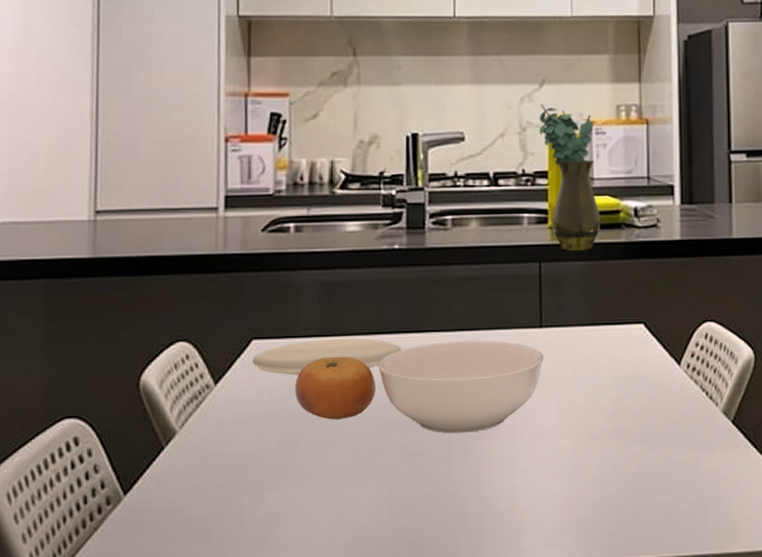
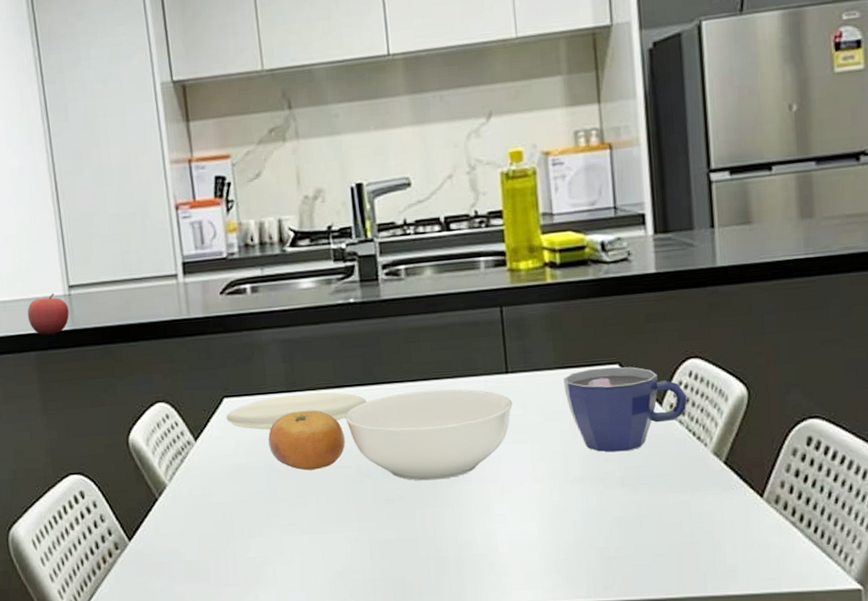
fruit: none [42,217,92,263] -> present [27,292,69,336]
vase: present [539,104,601,251] -> none [489,139,565,293]
cup: none [593,326,702,409] -> present [563,366,687,453]

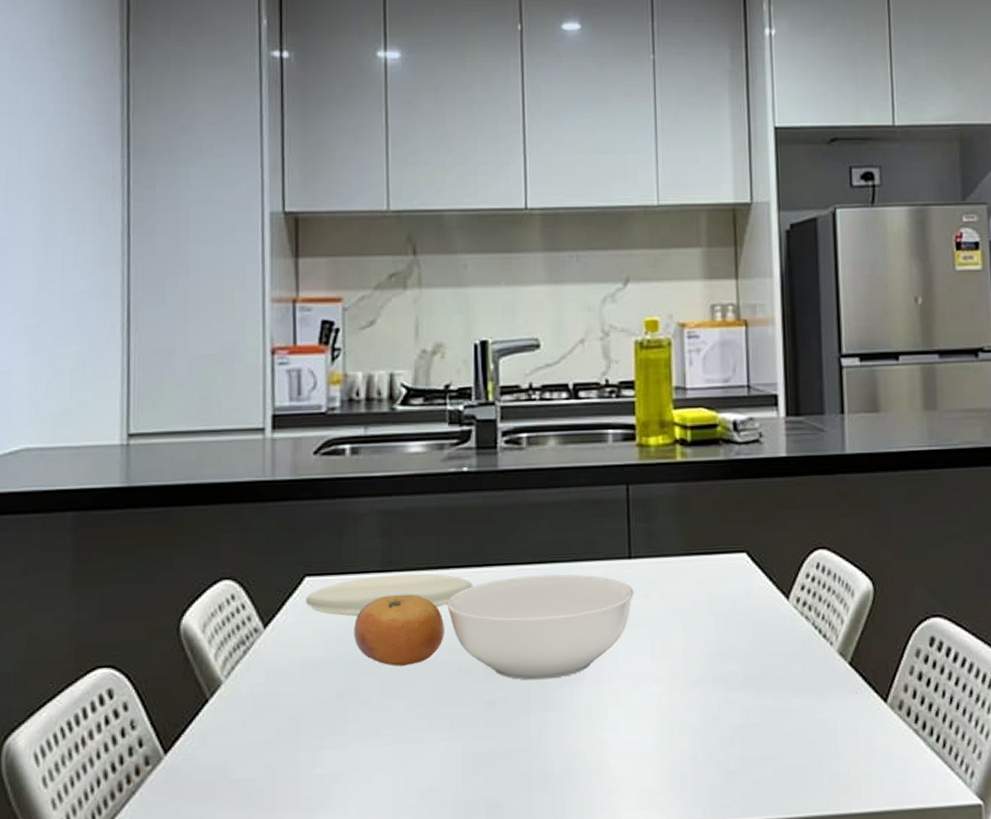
fruit: present [27,292,69,336] -> none [69,441,125,493]
cup: present [563,366,687,453] -> none [689,555,814,650]

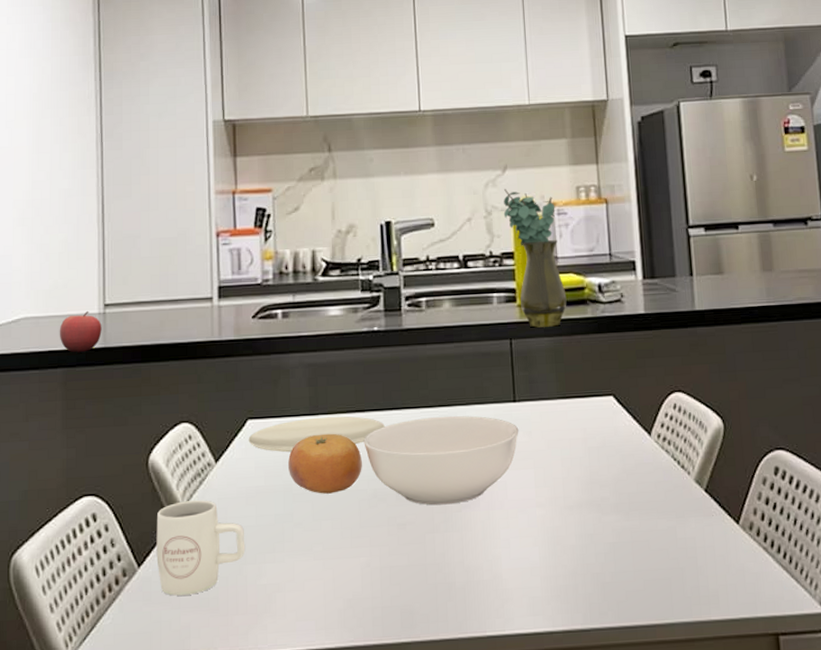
fruit: none [69,441,125,493] -> present [59,310,102,353]
mug: none [188,673,299,788] -> present [156,500,246,596]
vase: none [623,305,696,471] -> present [503,189,567,328]

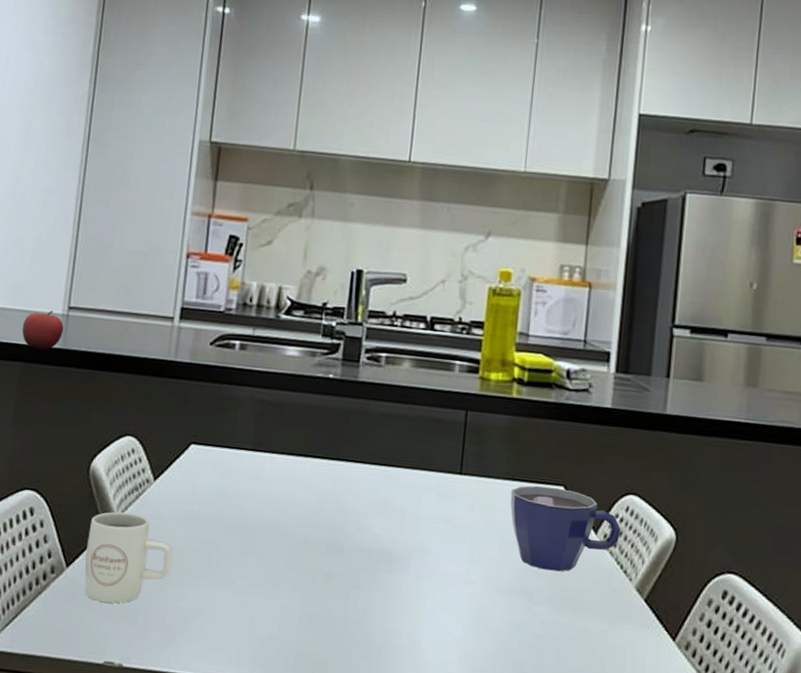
plate: present [248,416,385,453] -> none [189,453,326,488]
fruit: present [288,433,362,494] -> none [224,470,298,532]
bowl: present [363,415,519,506] -> none [302,473,461,565]
vase: present [503,189,567,328] -> none [479,256,535,406]
cup: none [565,398,673,479] -> present [510,485,621,572]

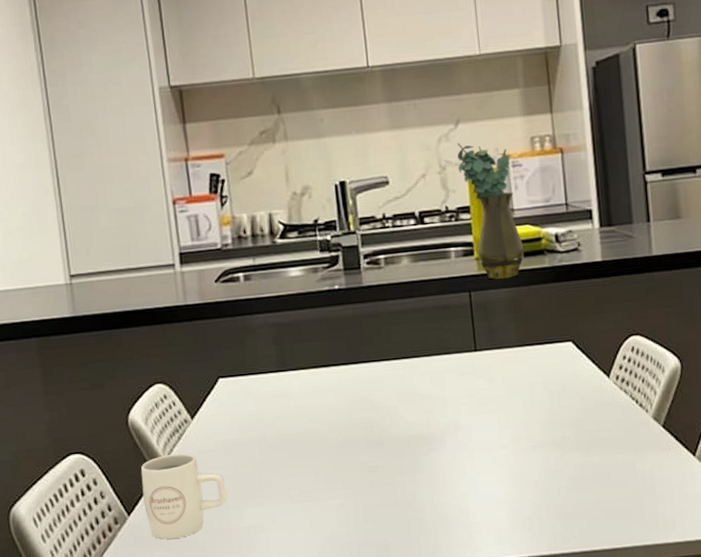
fruit: present [22,310,64,350] -> none [29,282,71,323]
vase: none [479,256,535,406] -> present [457,143,524,280]
cup: present [510,485,621,572] -> none [525,343,631,420]

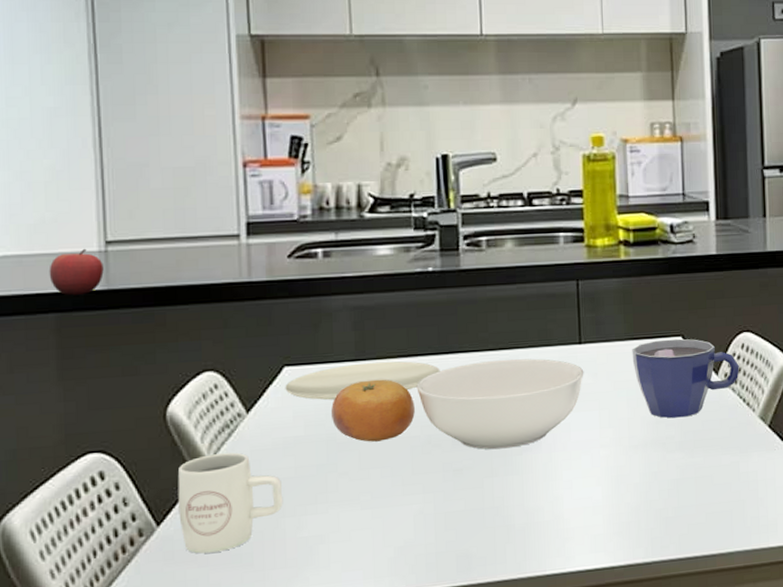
fruit: none [29,282,71,323] -> present [49,248,104,296]
plate: none [221,371,351,407] -> present [285,361,440,400]
fruit: none [260,387,332,444] -> present [331,379,415,442]
bowl: none [331,366,481,450] -> present [416,358,584,450]
vase: present [457,143,524,280] -> none [572,123,637,269]
cup: none [525,343,631,420] -> present [632,338,739,419]

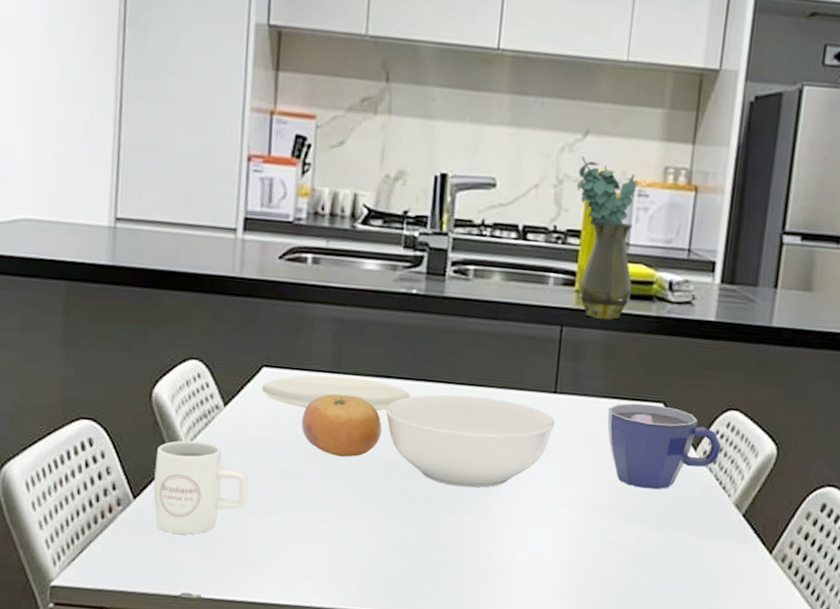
fruit: present [49,248,104,296] -> none [63,221,111,267]
vase: none [572,123,637,269] -> present [576,157,637,320]

